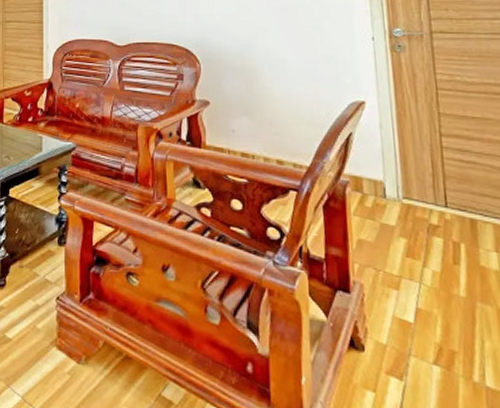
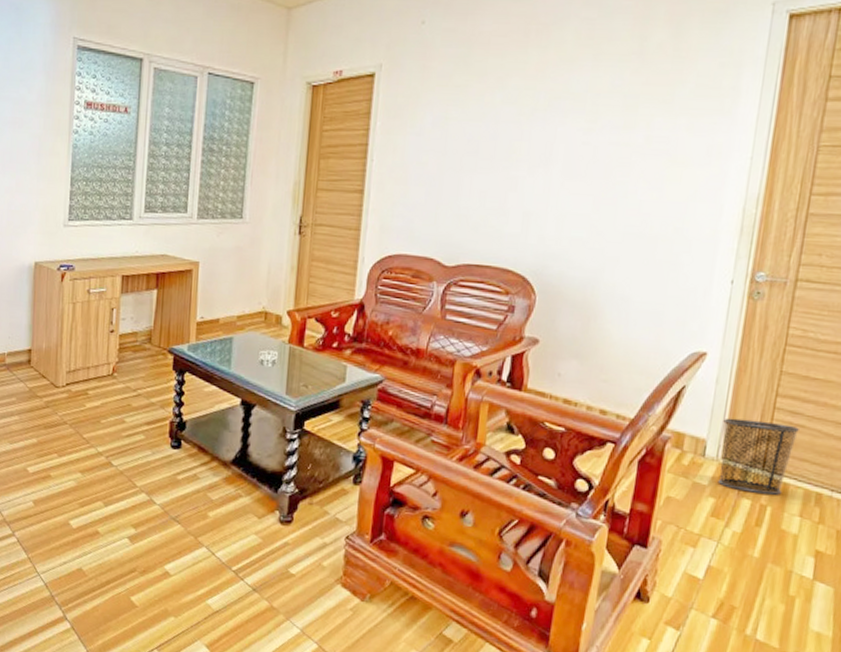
waste bin: none [395,159,472,233] -> present [718,418,799,496]

